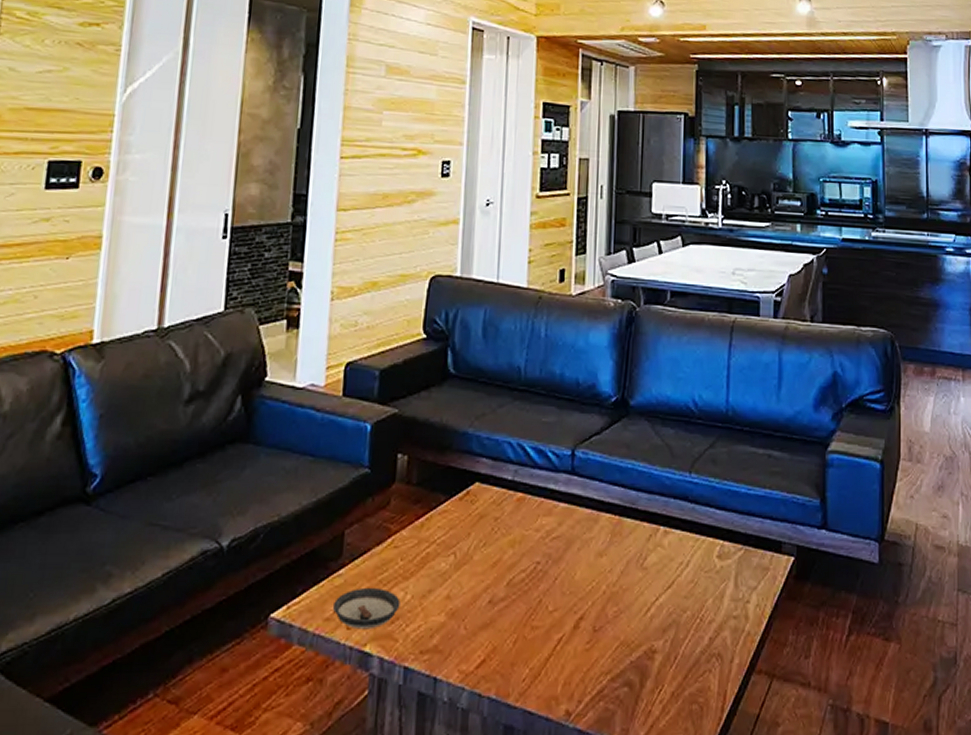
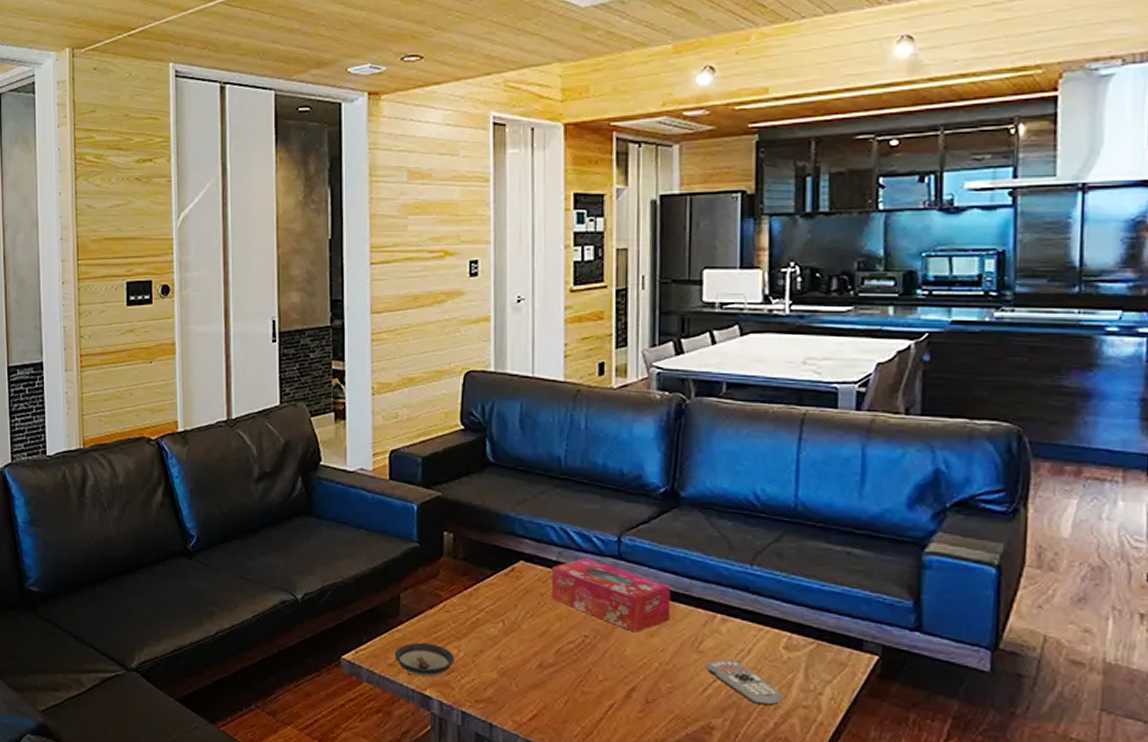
tissue box: none [505,475,620,554] -> present [551,557,671,633]
remote control: none [650,574,716,620] -> present [706,659,783,706]

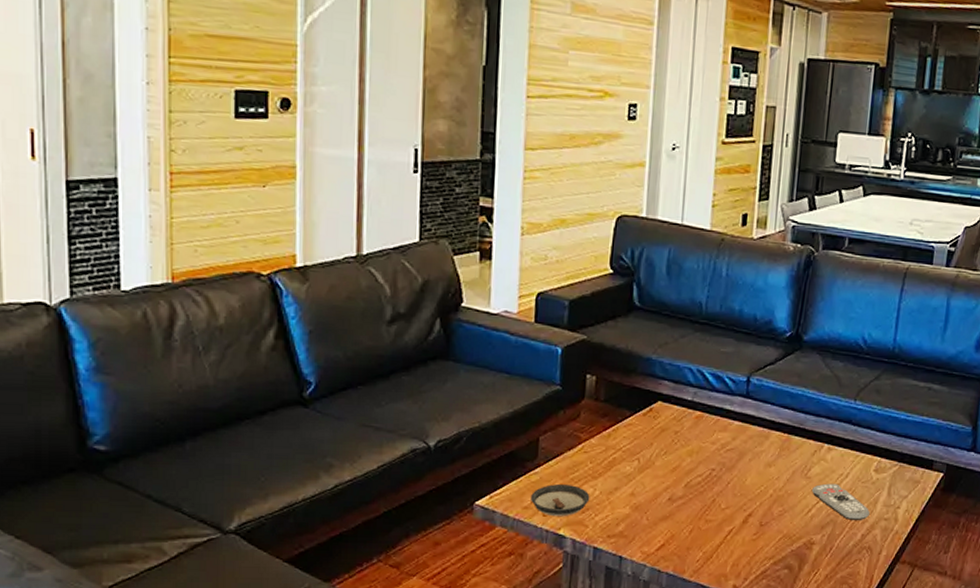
tissue box: present [551,557,671,633] -> none [685,397,789,464]

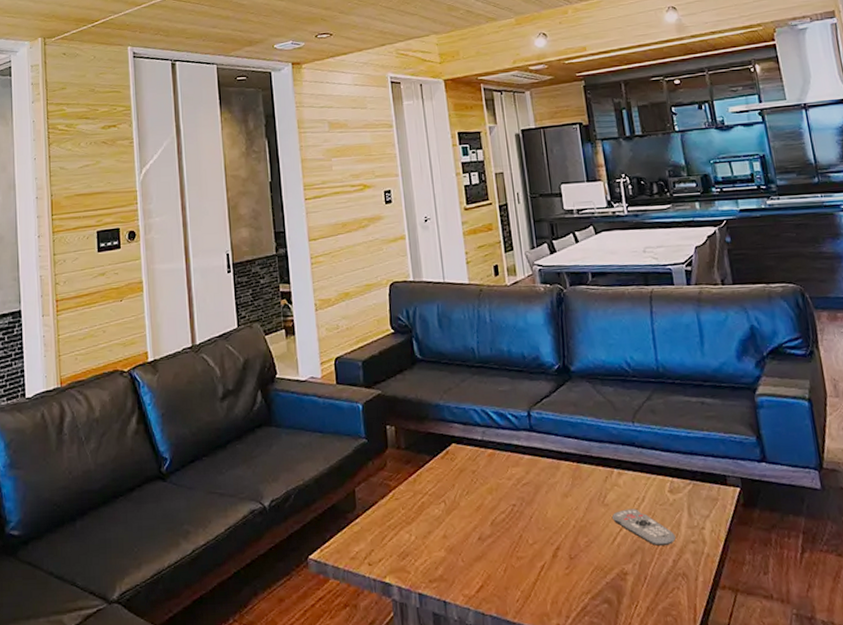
saucer: present [529,483,590,517] -> none [355,531,408,566]

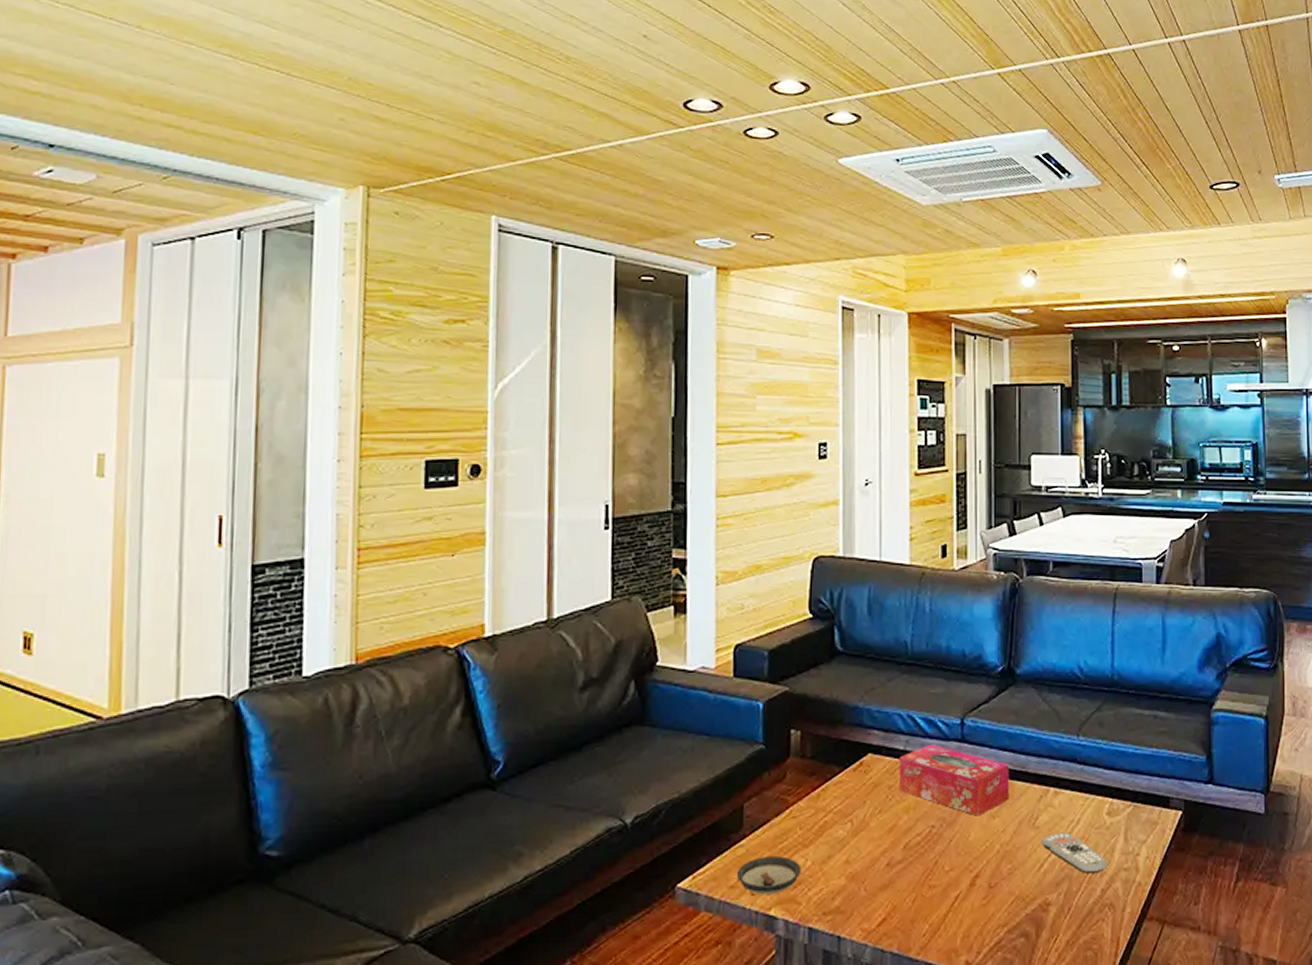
saucer: none [355,531,408,566] -> present [736,855,802,895]
tissue box: none [478,433,579,496] -> present [898,743,1010,816]

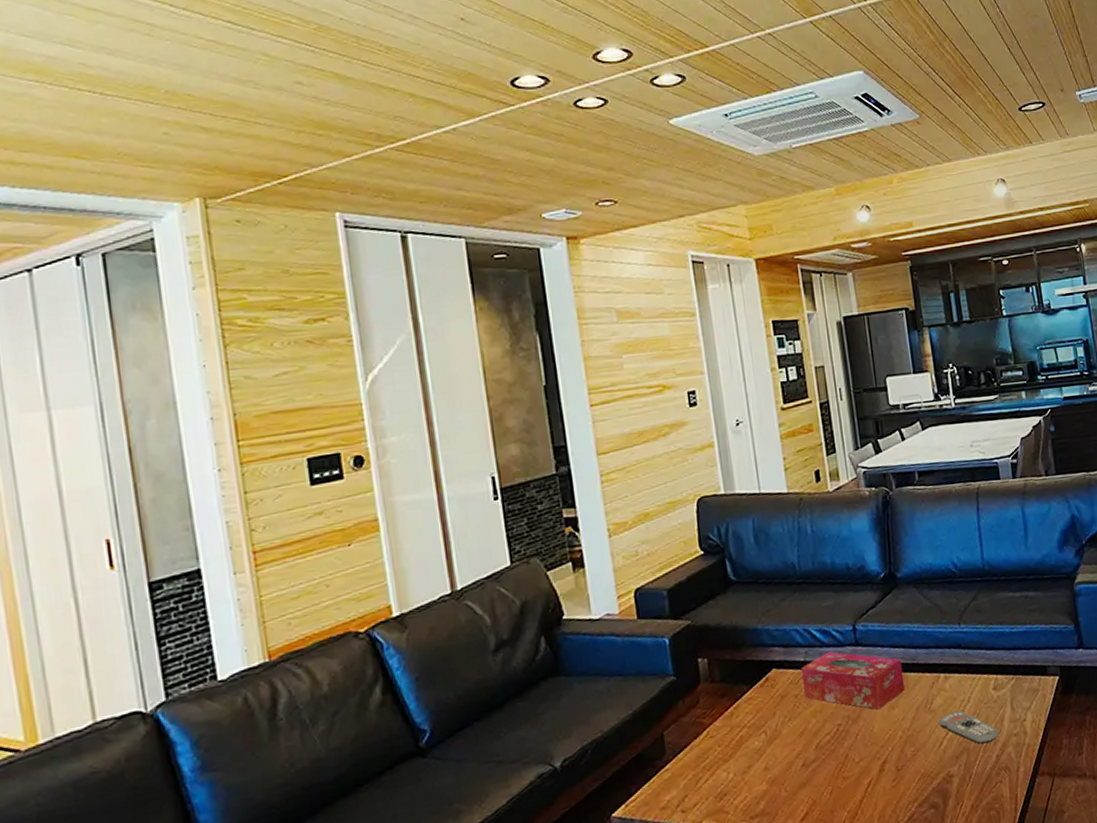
saucer: present [736,855,802,895] -> none [665,773,726,811]

